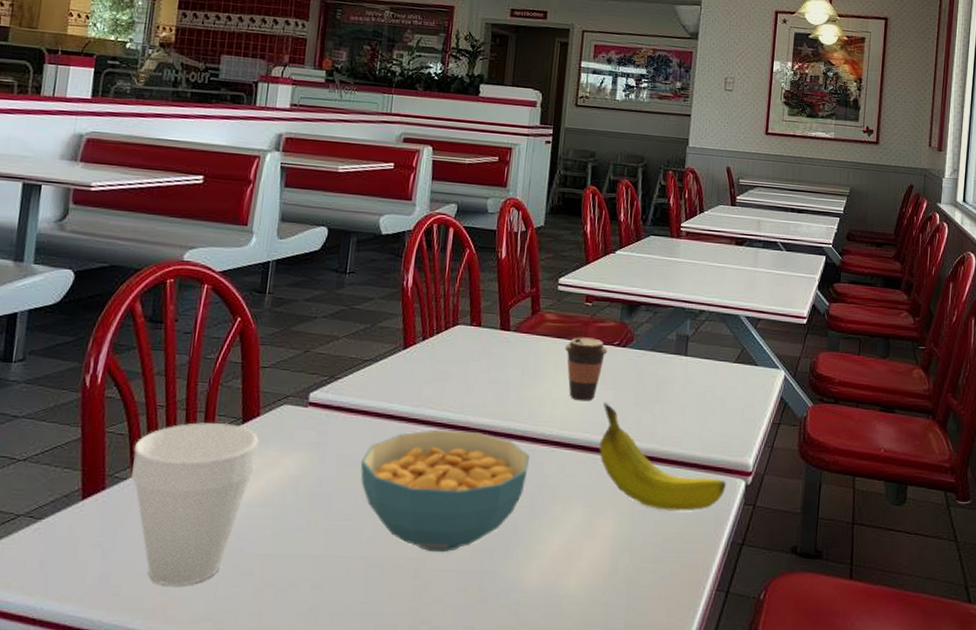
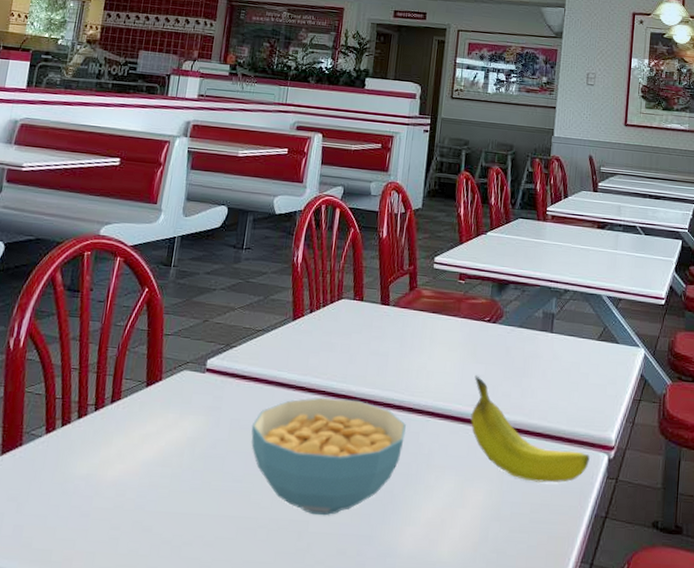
cup: present [130,422,260,586] -> none [45,385,162,540]
coffee cup: present [565,337,608,401] -> none [440,313,479,374]

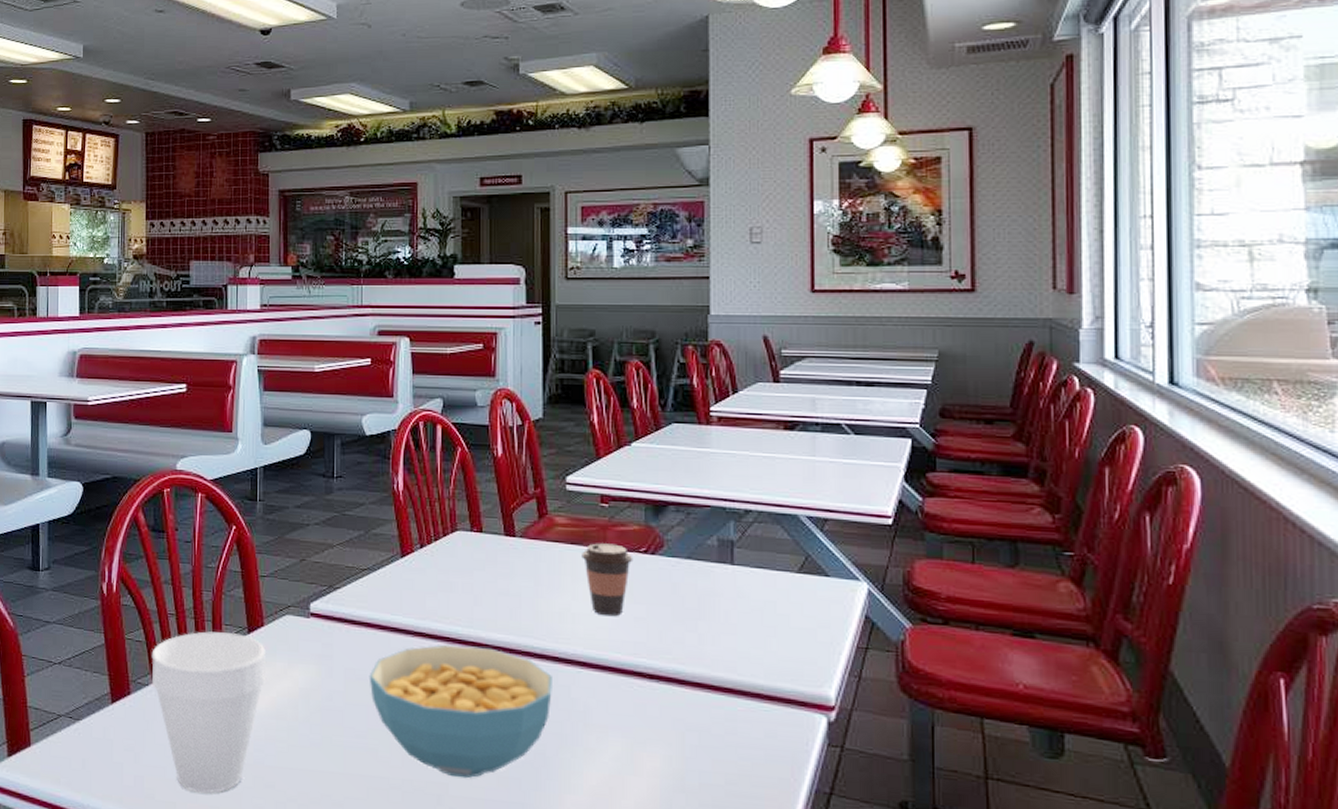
cup: none [45,385,162,540] -> present [151,631,267,794]
coffee cup: none [440,313,479,374] -> present [582,543,633,617]
fruit: present [470,375,590,483] -> none [634,618,801,749]

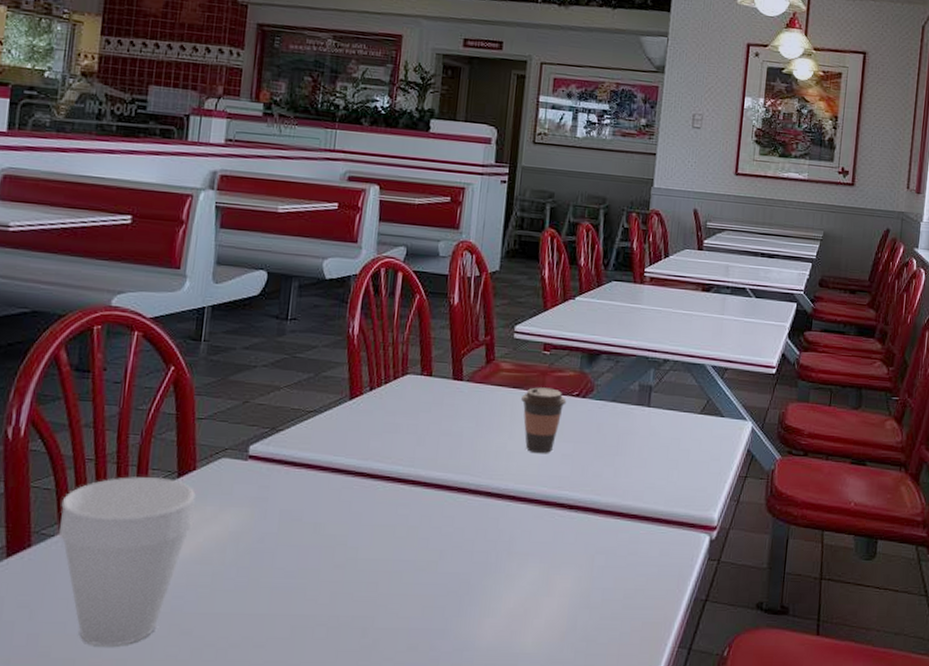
cereal bowl: present [369,644,552,779] -> none [304,483,484,611]

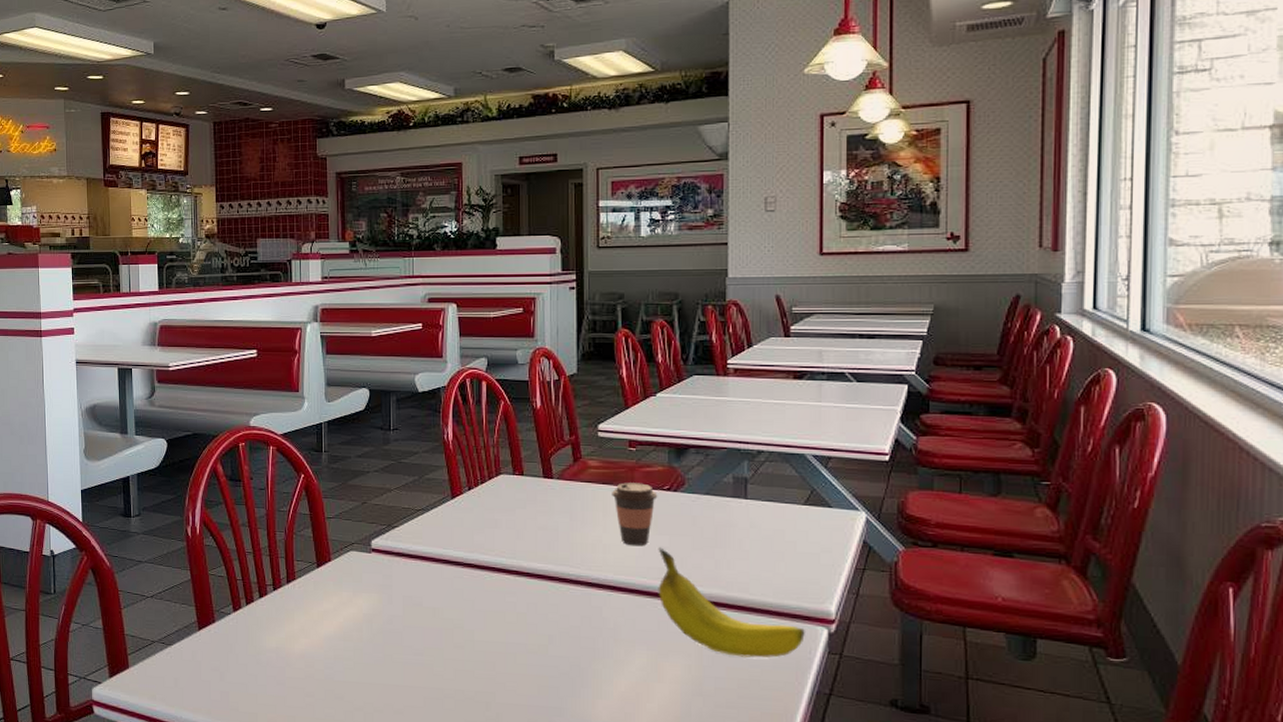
cup: present [58,476,197,646] -> none [232,567,334,705]
fruit: none [557,455,690,567] -> present [658,547,805,658]

